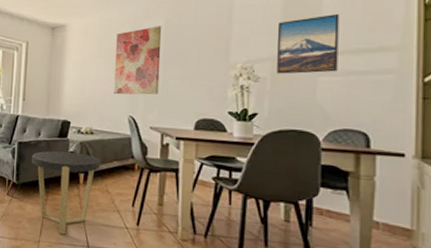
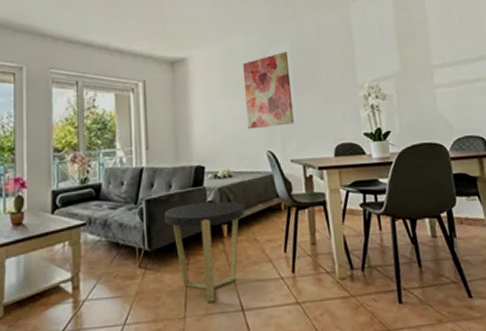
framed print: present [277,13,340,74] -> none [393,28,450,90]

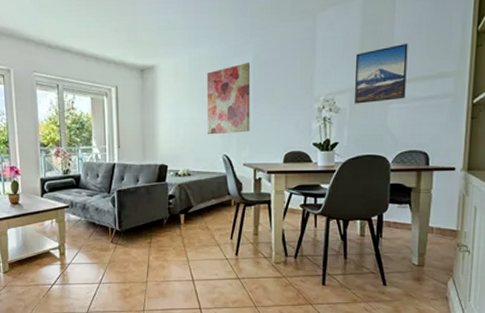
side table: present [164,201,245,302] -> none [132,195,200,272]
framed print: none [393,28,450,90] -> present [355,43,408,104]

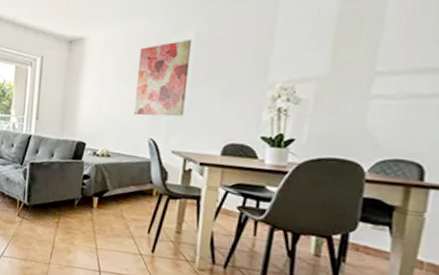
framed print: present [355,43,408,104] -> none [322,26,406,96]

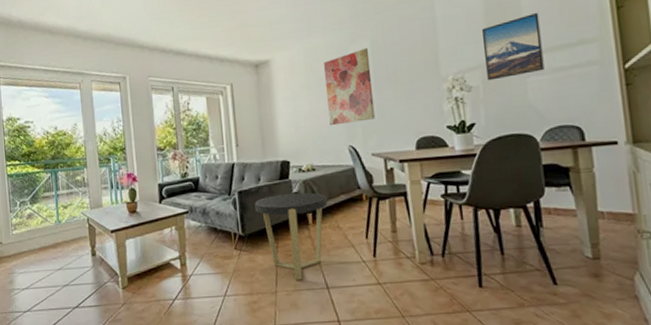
side table: none [43,173,116,258] -> present [254,192,328,280]
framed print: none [322,26,406,96] -> present [481,12,545,81]

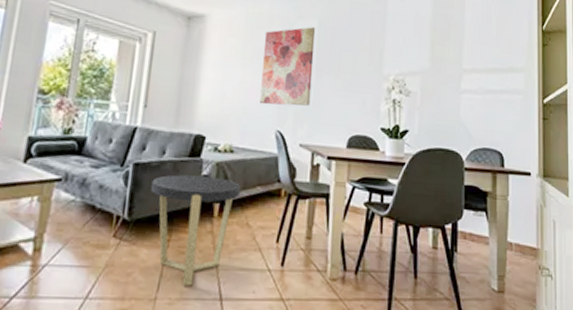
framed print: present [481,12,545,81] -> none [426,31,479,90]

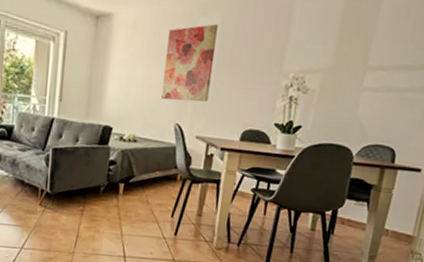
side table: present [151,174,241,286] -> none [67,159,142,245]

